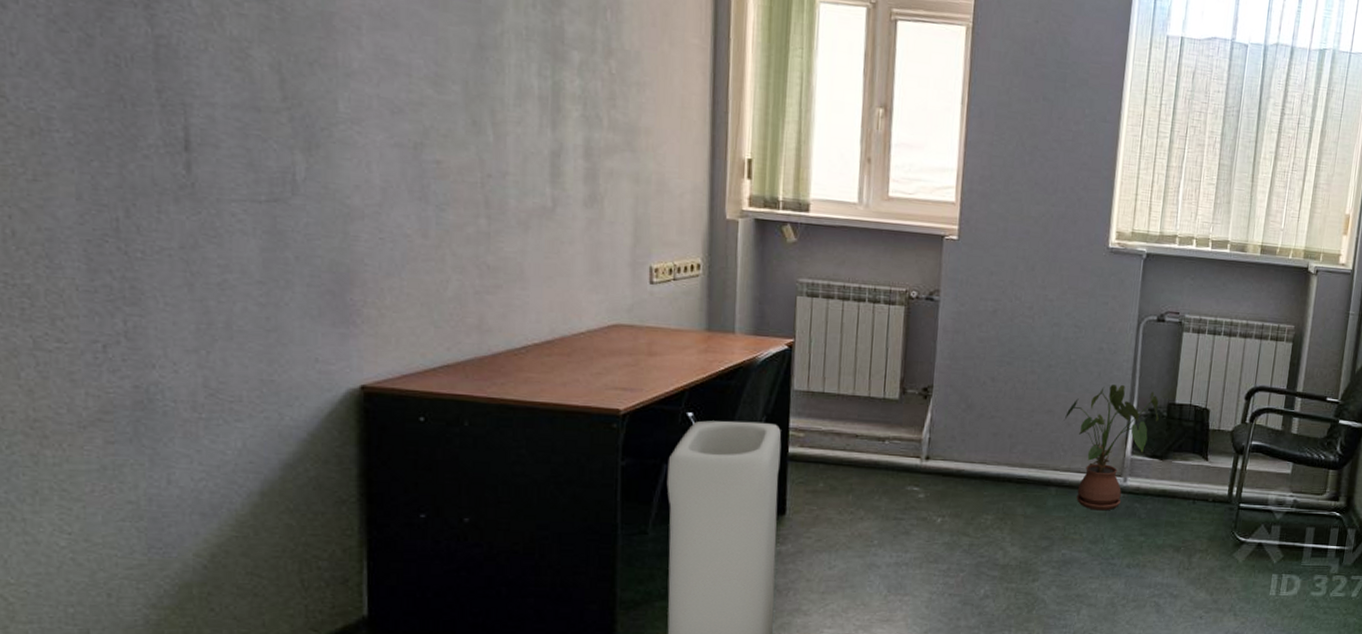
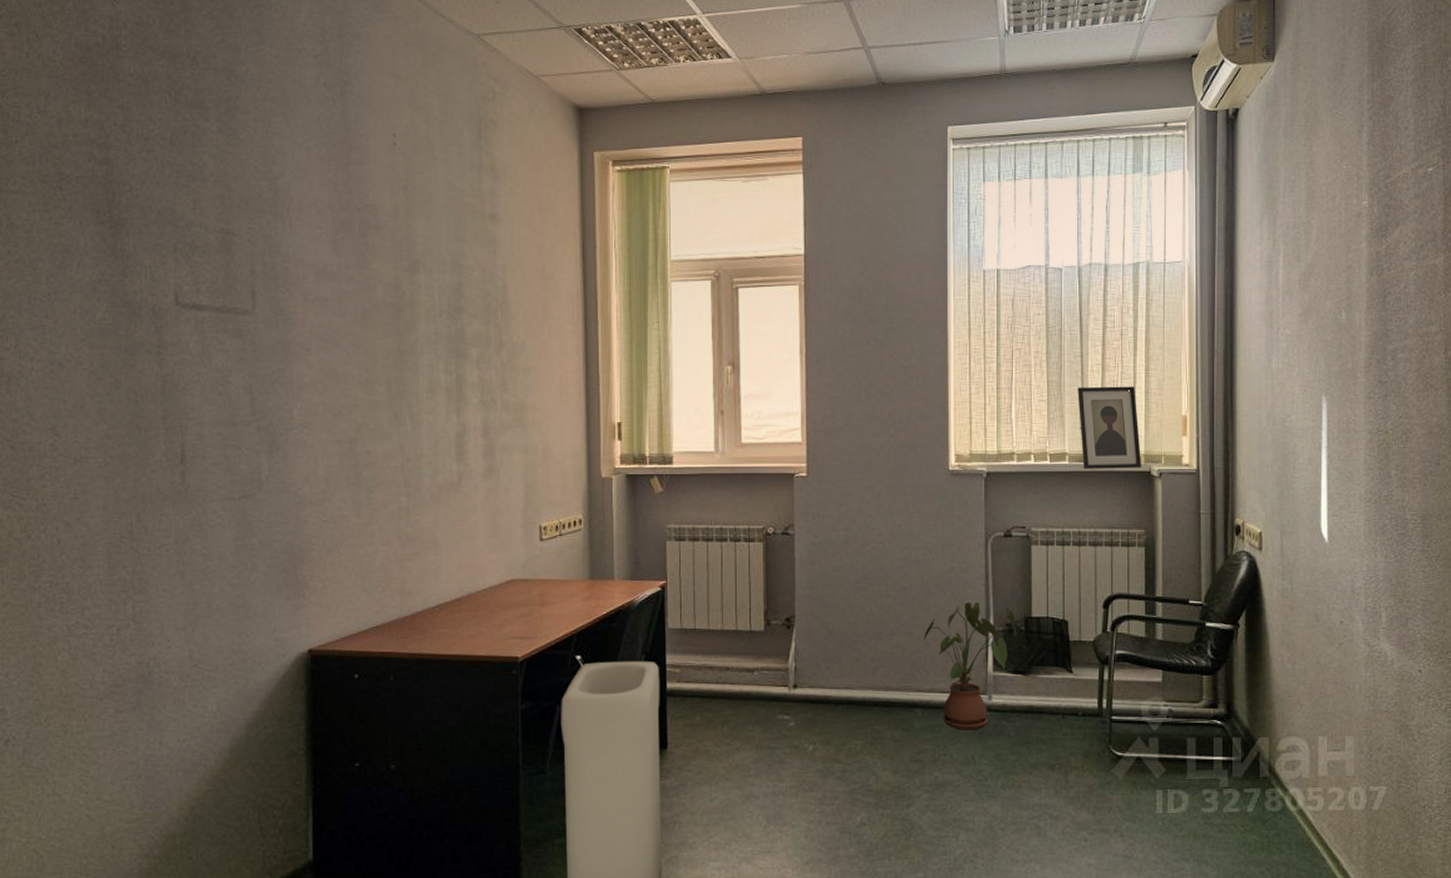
picture frame: none [1243,174,1305,264] -> present [1077,386,1142,469]

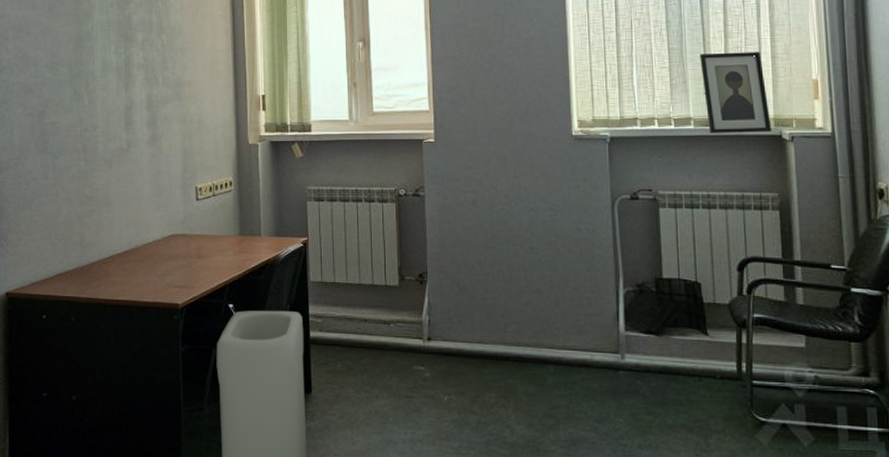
house plant: present [922,602,1018,731] -> none [552,263,649,389]

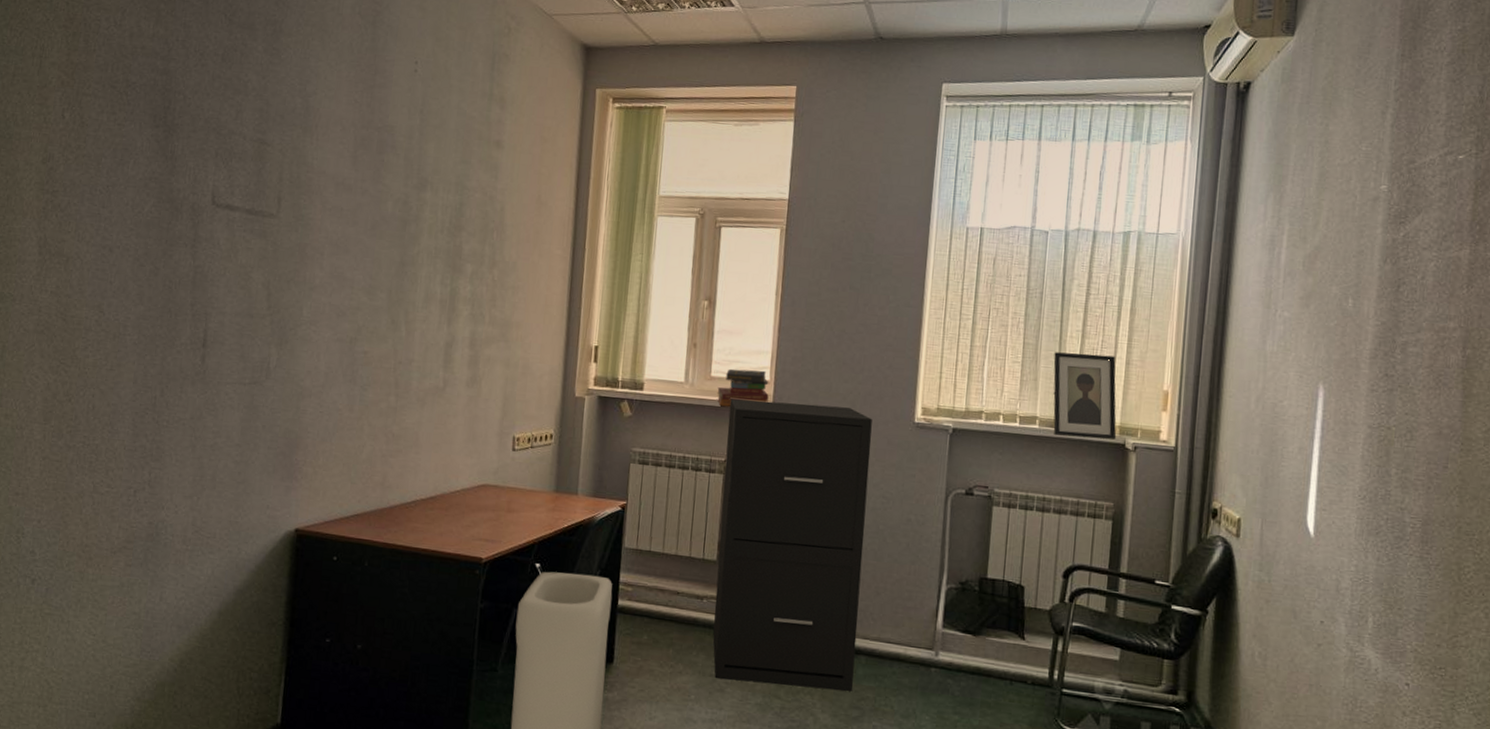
books: none [380,101,430,139] -> present [717,368,769,407]
filing cabinet: none [394,128,544,401] -> present [713,399,872,691]

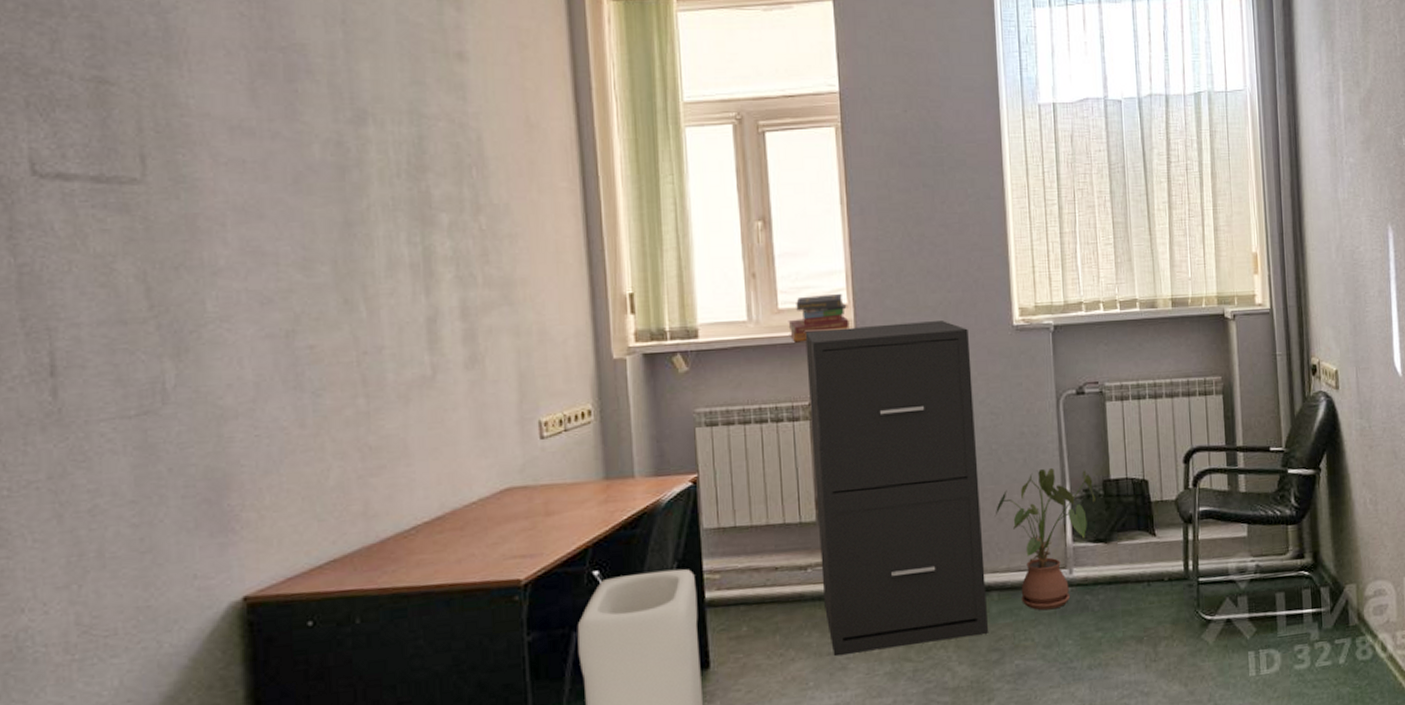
house plant: none [873,556,971,685] -> present [994,468,1097,611]
picture frame: present [1053,352,1117,440] -> none [1144,224,1215,315]

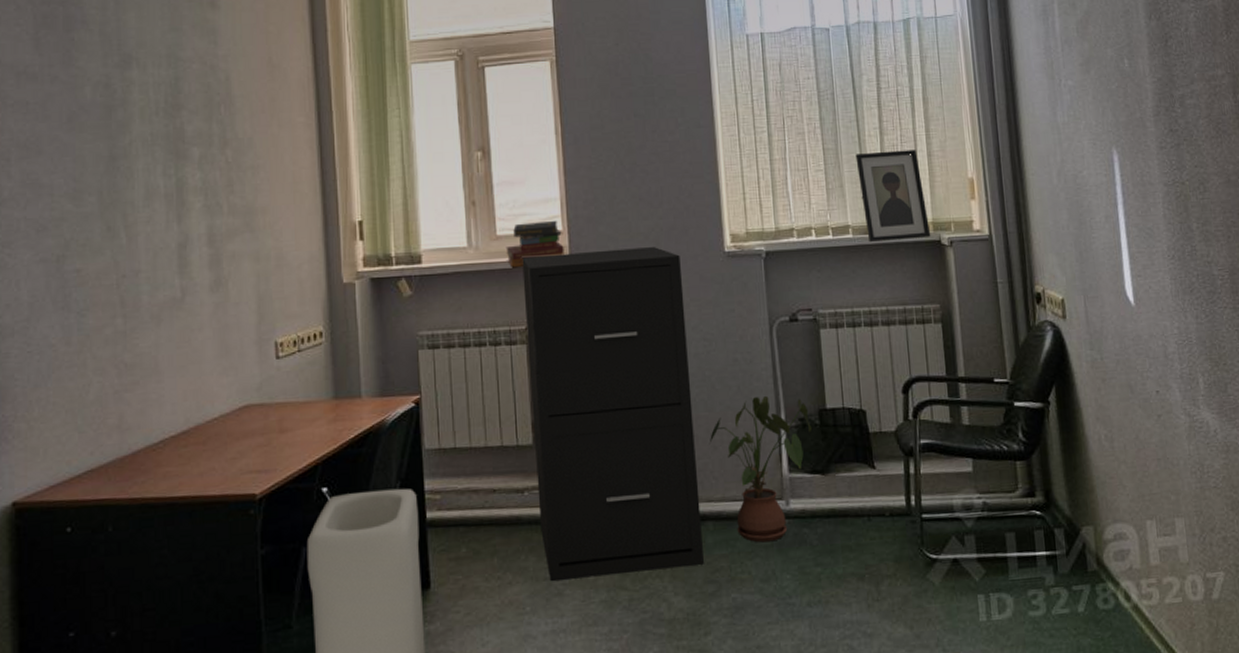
picture frame: none [1144,224,1215,315] -> present [855,149,931,242]

